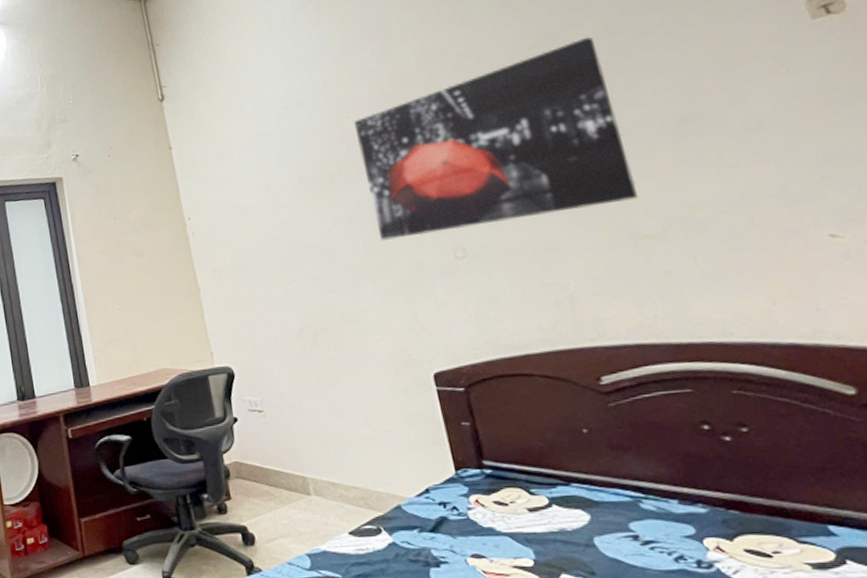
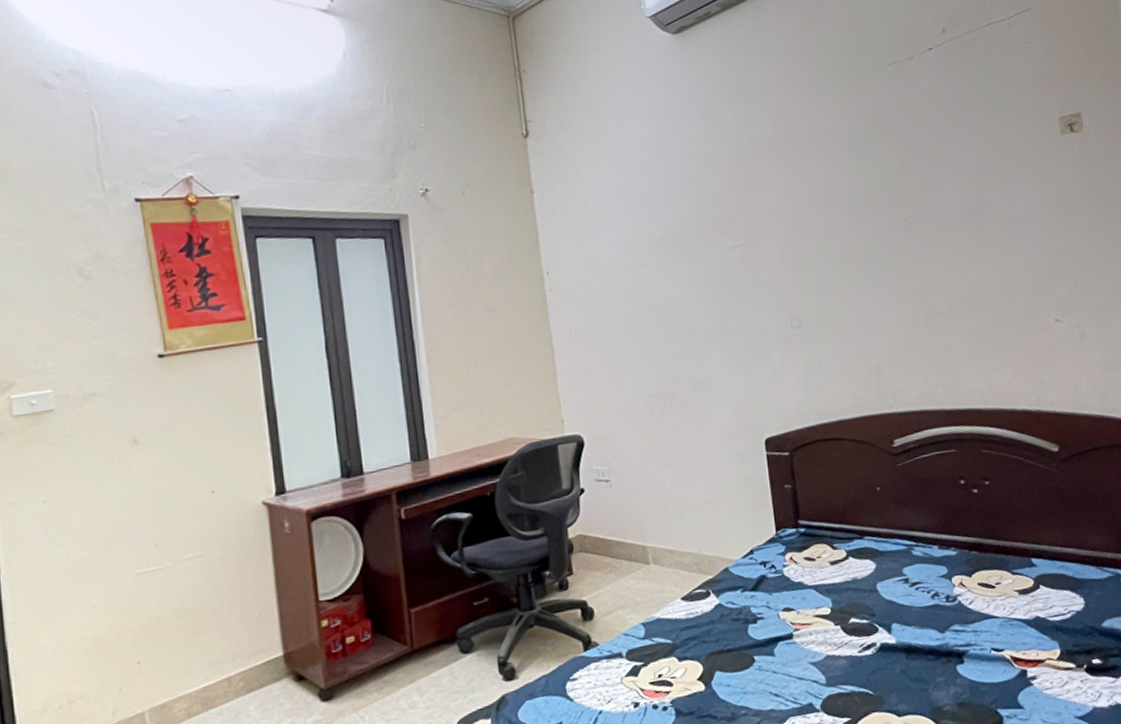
wall art: present [354,36,638,241] -> none [715,125,934,307]

